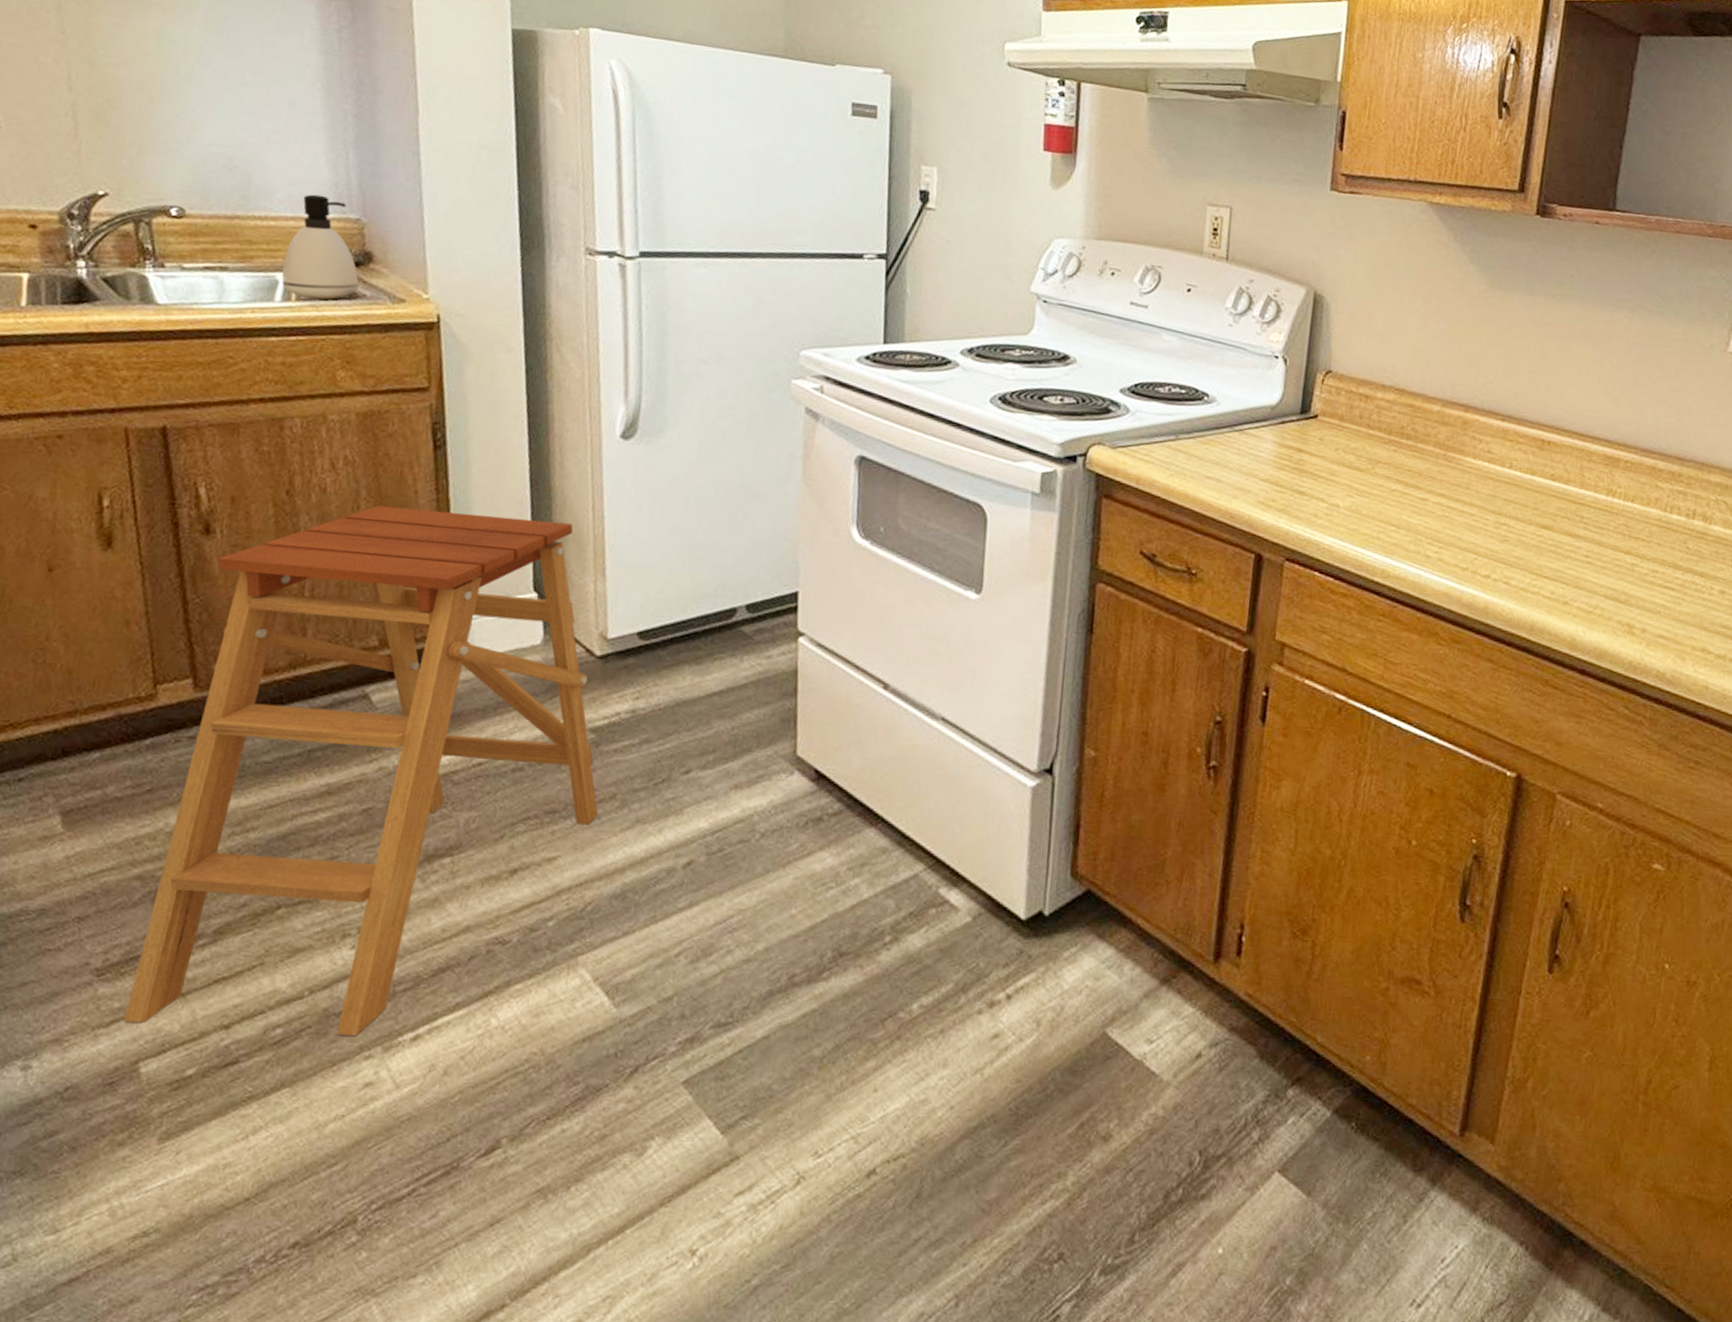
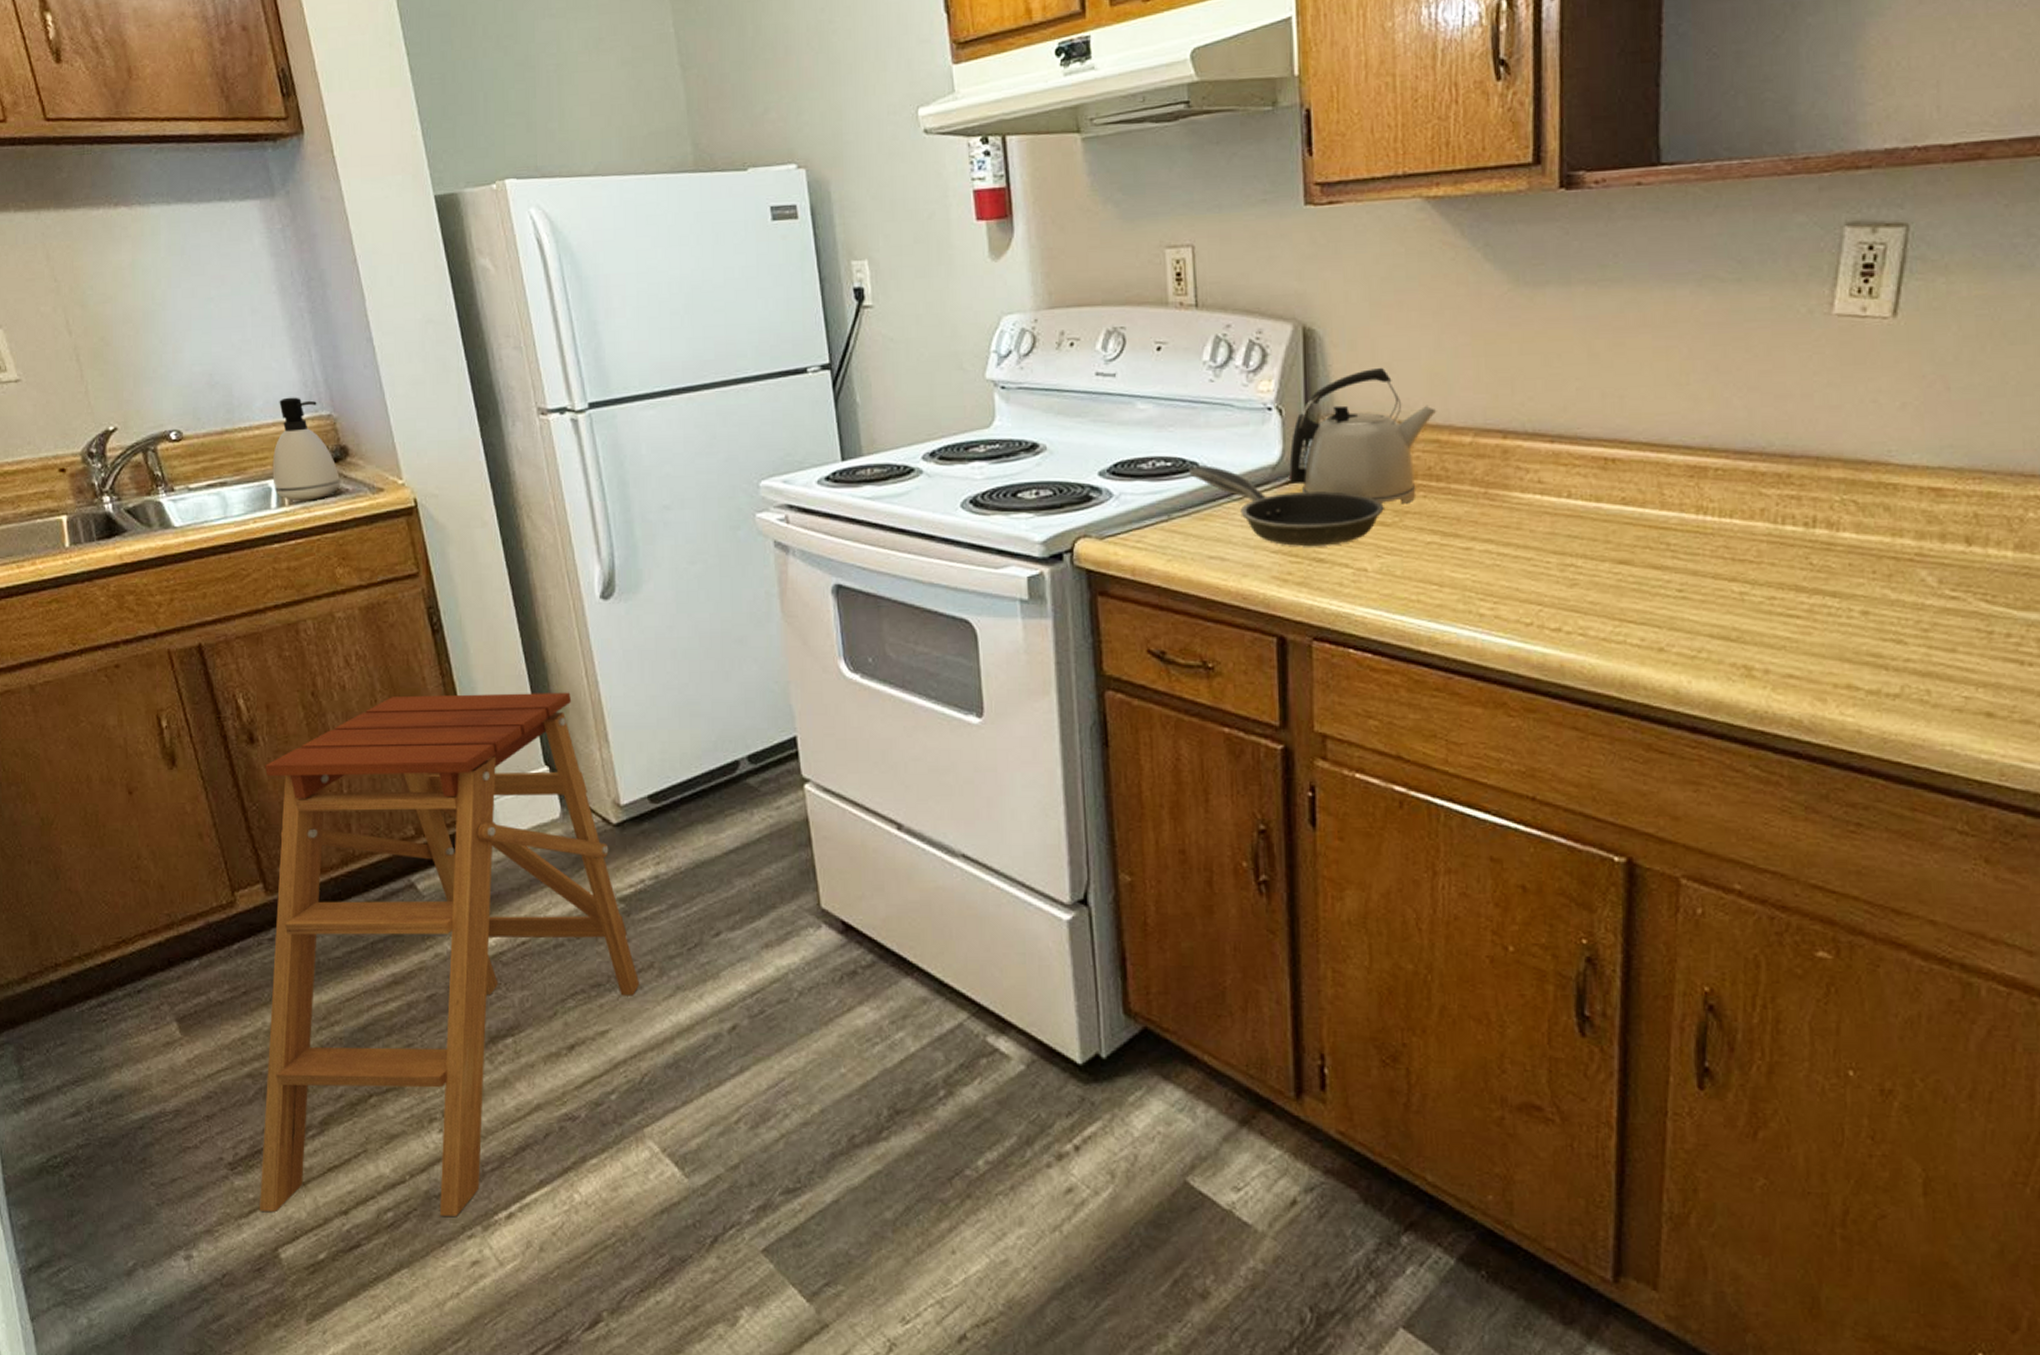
frying pan: none [1199,396,1361,481] -> present [1189,465,1384,546]
kettle: none [1284,336,1415,455] -> present [1288,367,1437,504]

